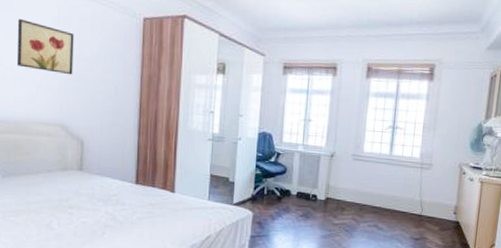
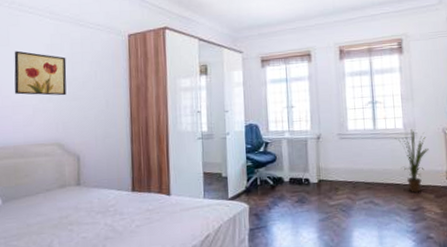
house plant: none [409,159,442,223] -> present [395,128,429,193]

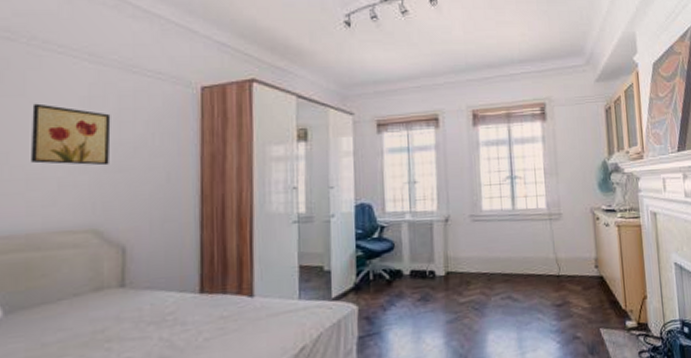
house plant: present [395,128,429,193] -> none [536,208,575,285]

